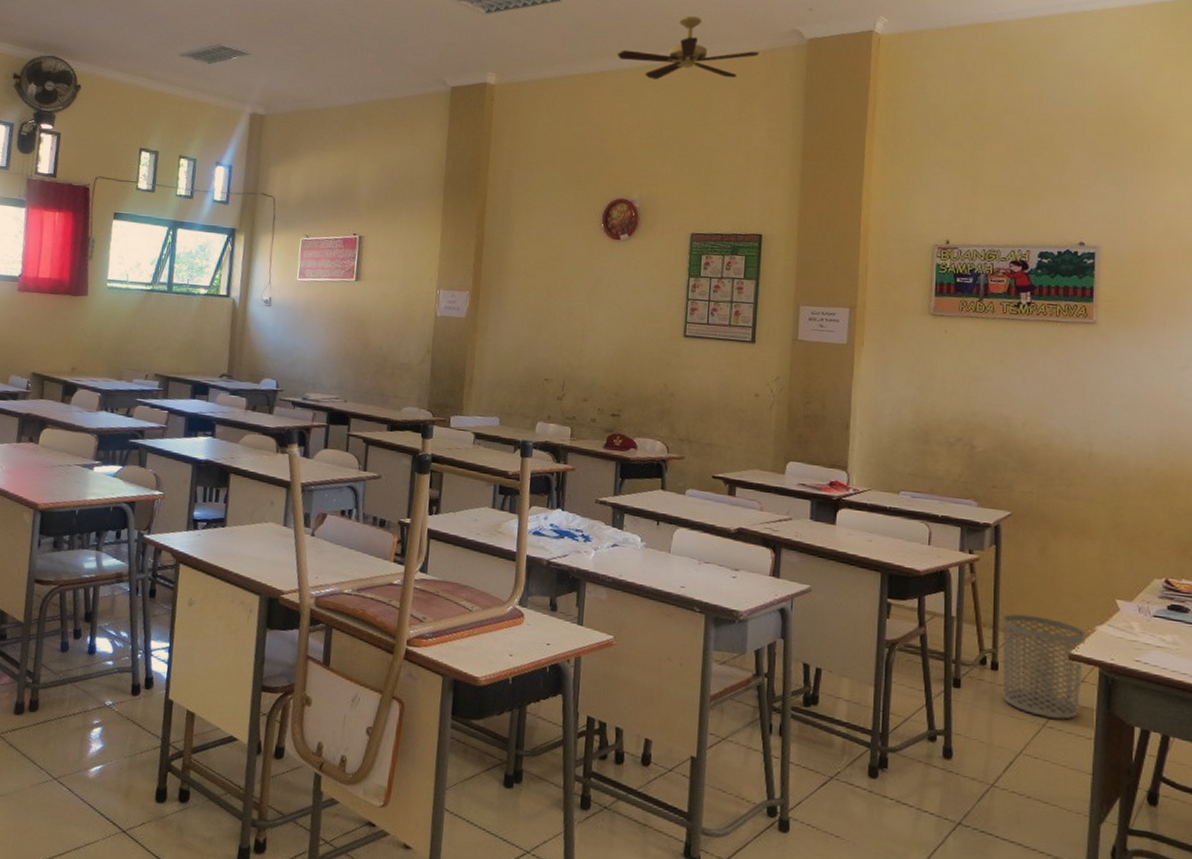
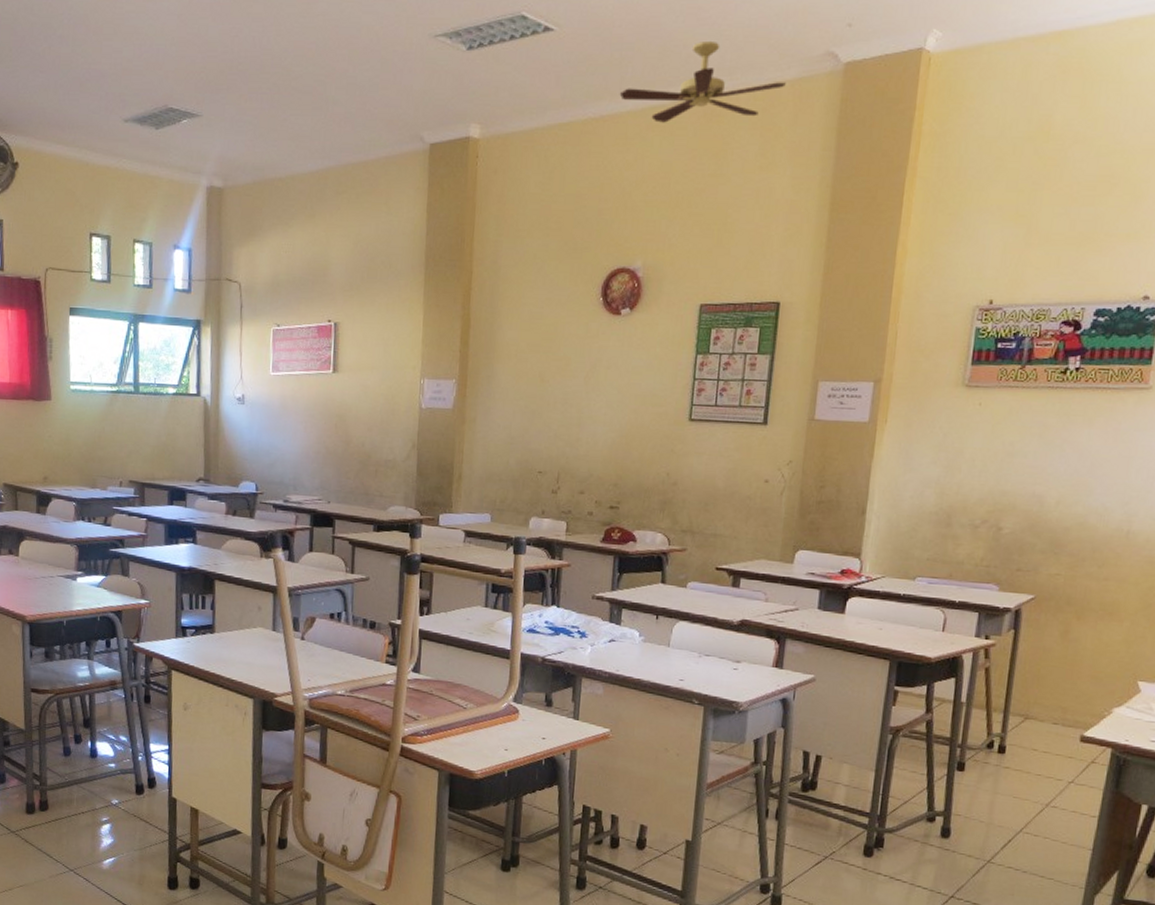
waste bin: present [1002,613,1085,720] -> none [1007,698,1101,799]

